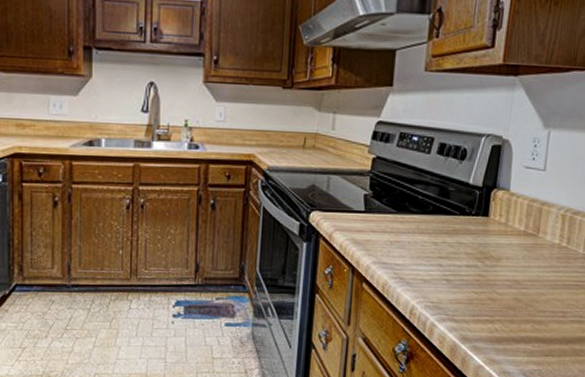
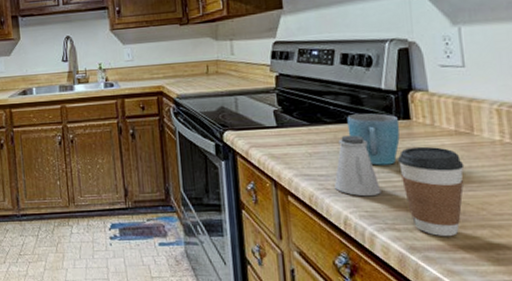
saltshaker: none [408,227,449,288] -> present [334,135,381,197]
mug: none [430,206,478,259] -> present [347,113,400,166]
coffee cup: none [468,243,525,330] -> present [397,146,465,237]

